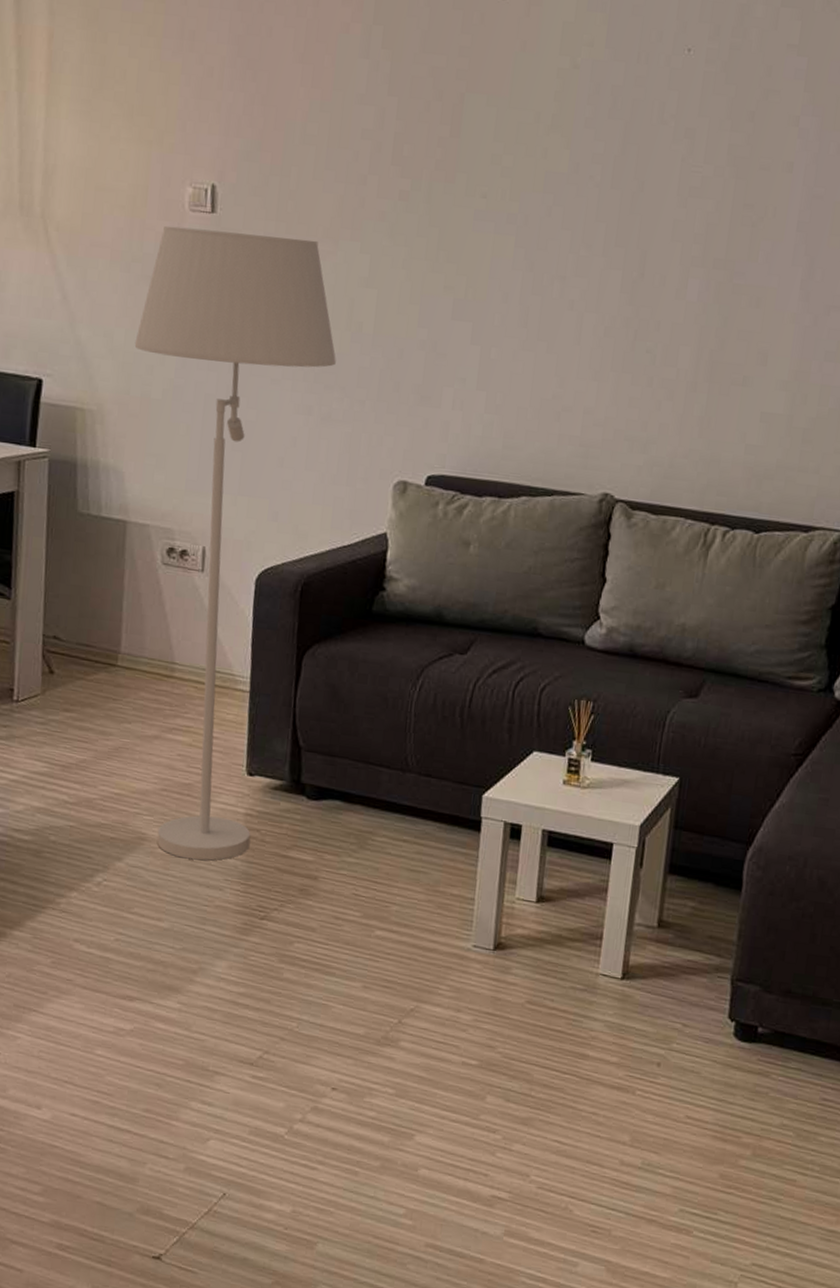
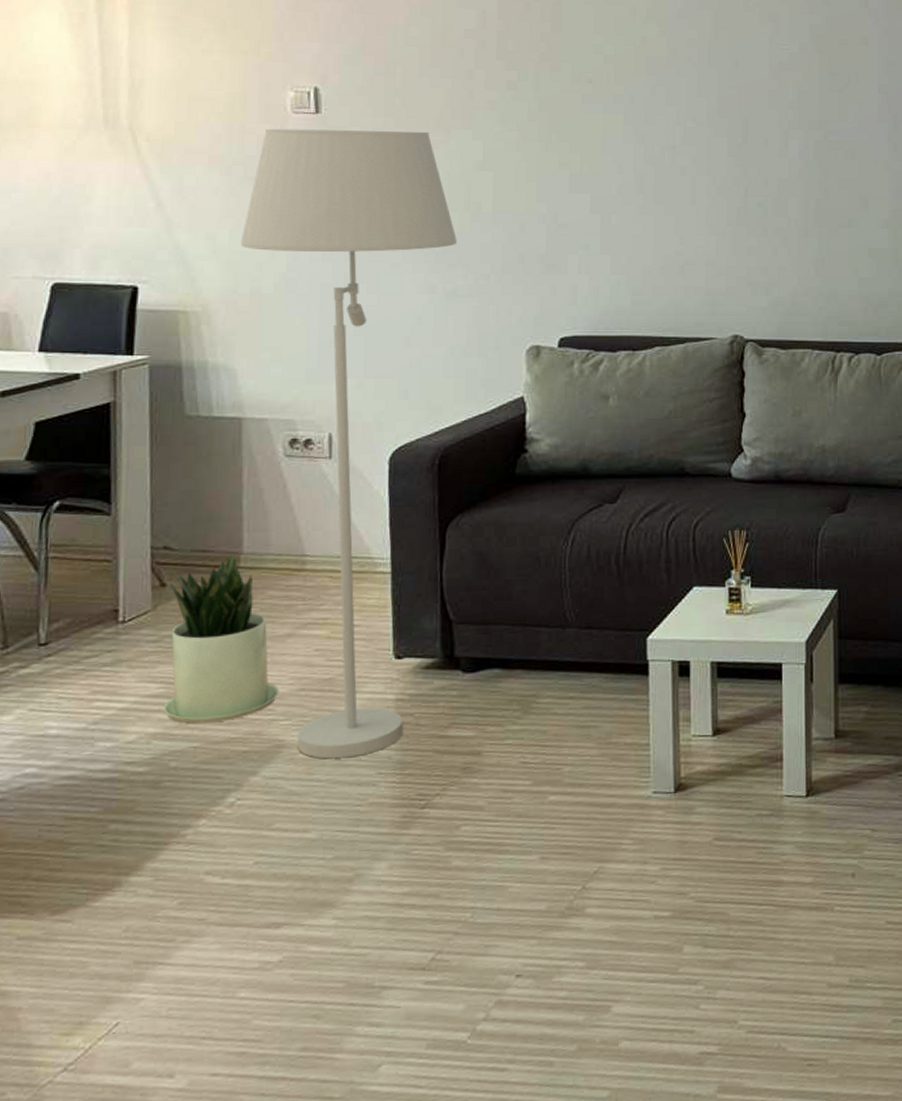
planter: none [46,652,145,807] -> present [163,554,280,724]

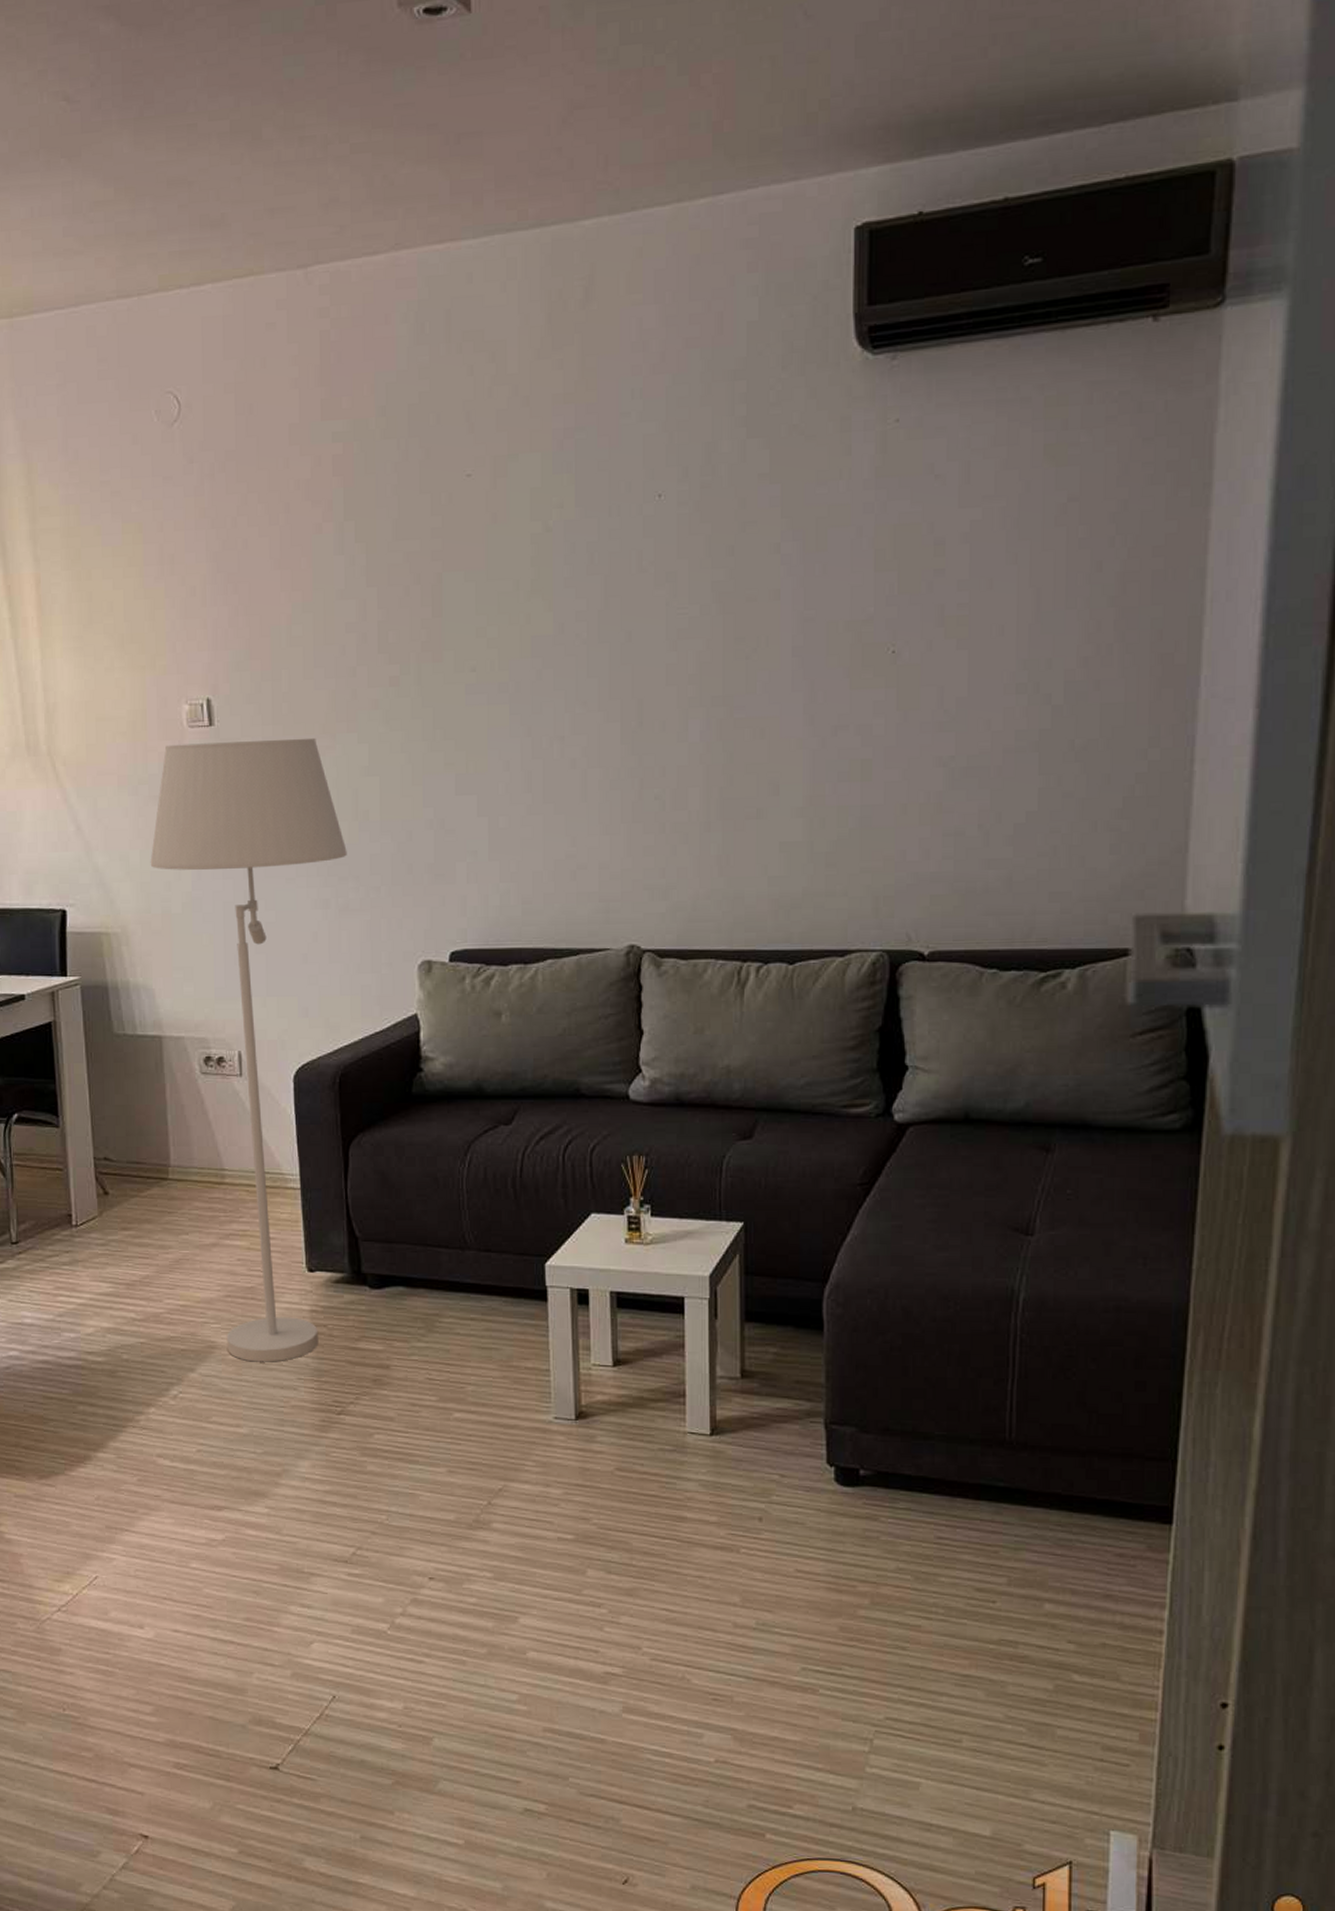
planter: present [163,554,280,724] -> none [108,1166,209,1322]

